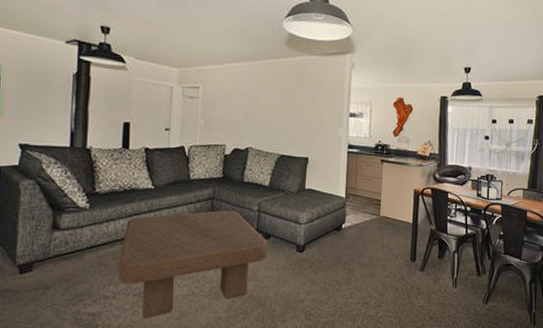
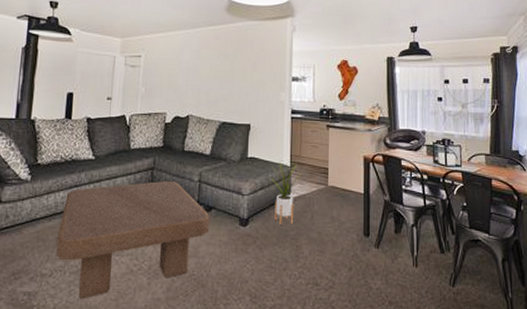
house plant: none [326,192,356,251] -> present [270,160,302,225]

